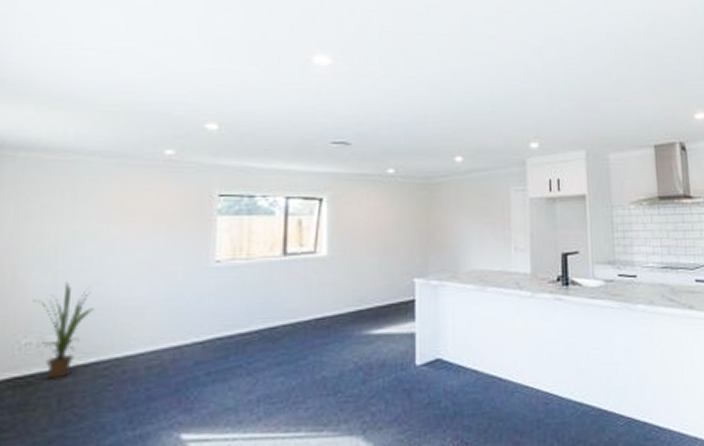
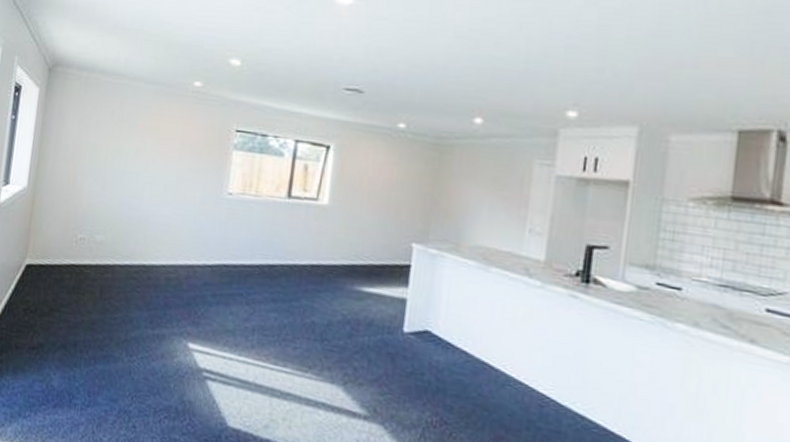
house plant: present [32,282,95,379] -> none [87,191,131,273]

